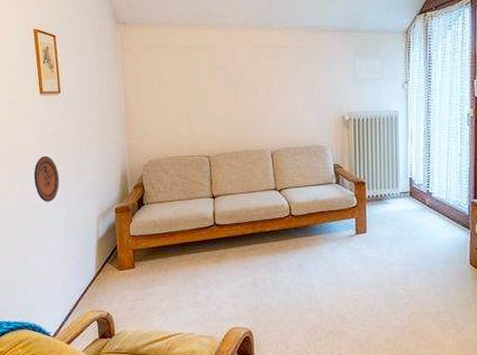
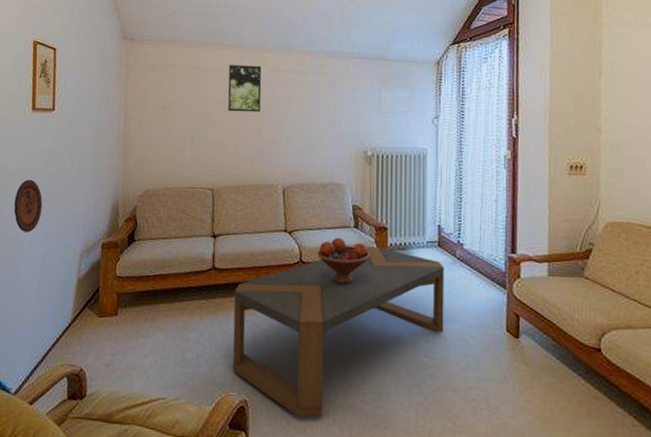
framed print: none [215,42,247,86] -> present [228,65,262,112]
coffee table: none [234,199,416,342] -> present [232,247,444,417]
fruit bowl: none [304,192,351,232] -> present [317,237,370,284]

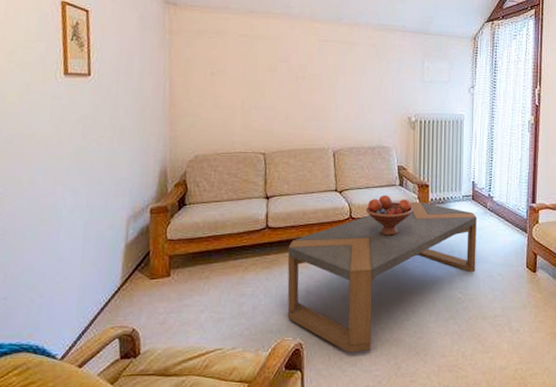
decorative plate: present [13,179,43,232] -> none [48,146,82,200]
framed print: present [228,65,262,112] -> none [278,34,312,80]

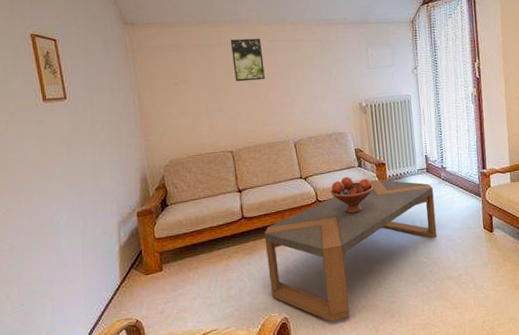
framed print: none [278,34,312,80] -> present [230,38,265,82]

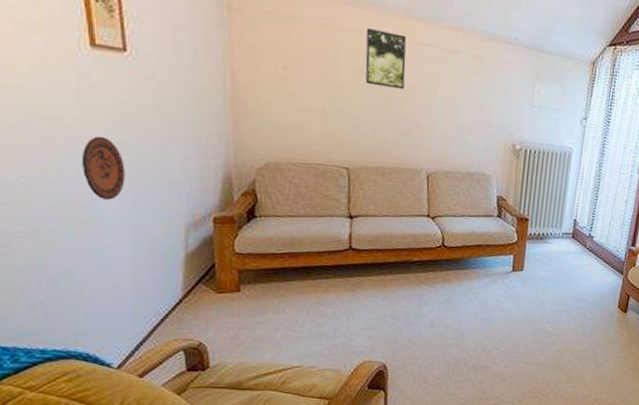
decorative plate: none [42,165,73,214] -> present [81,136,125,200]
coffee table: present [264,179,437,322] -> none [371,235,575,377]
fruit bowl: present [330,176,374,214] -> none [459,225,510,267]

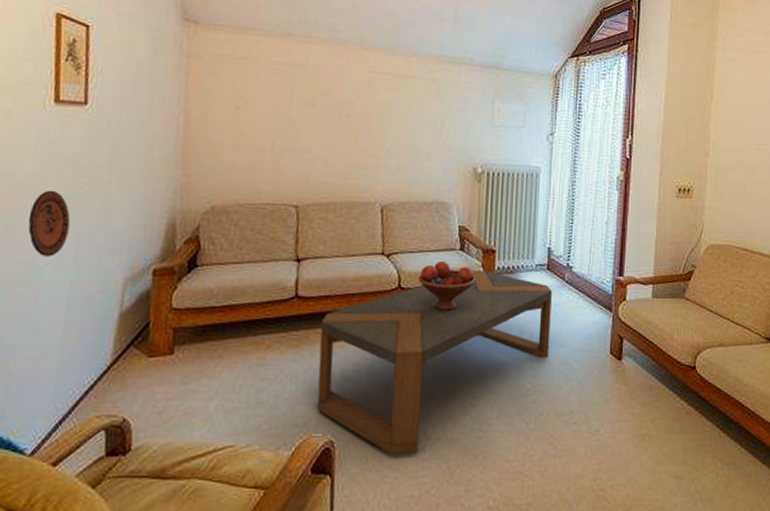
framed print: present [365,28,407,90] -> none [318,62,360,120]
coffee table: none [371,235,575,377] -> present [317,270,552,454]
fruit bowl: none [459,225,510,267] -> present [418,260,476,311]

